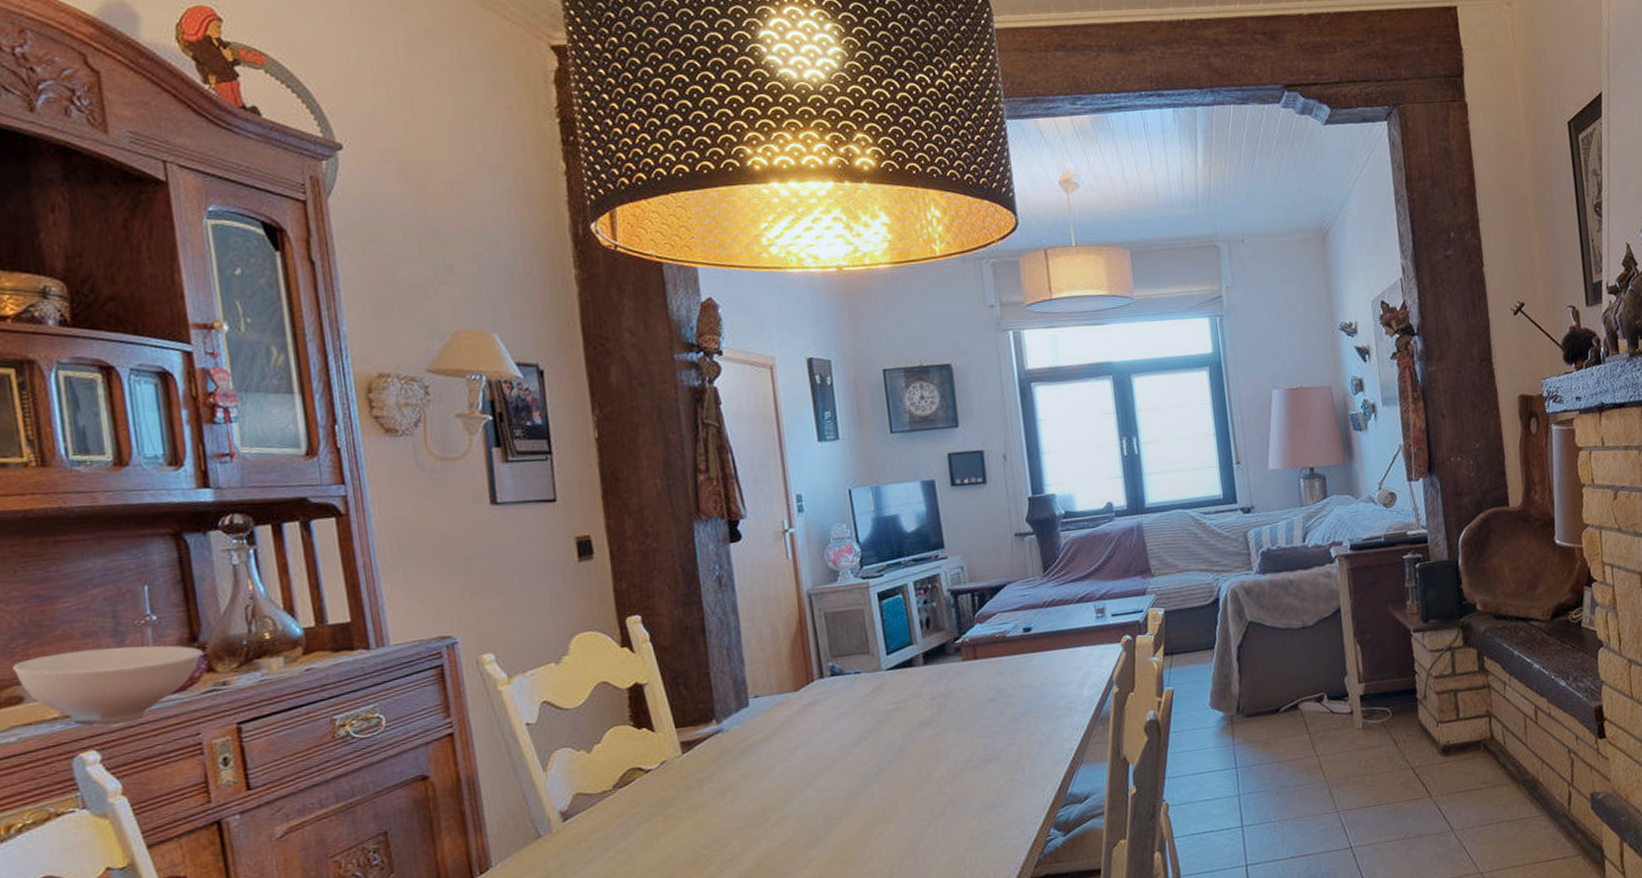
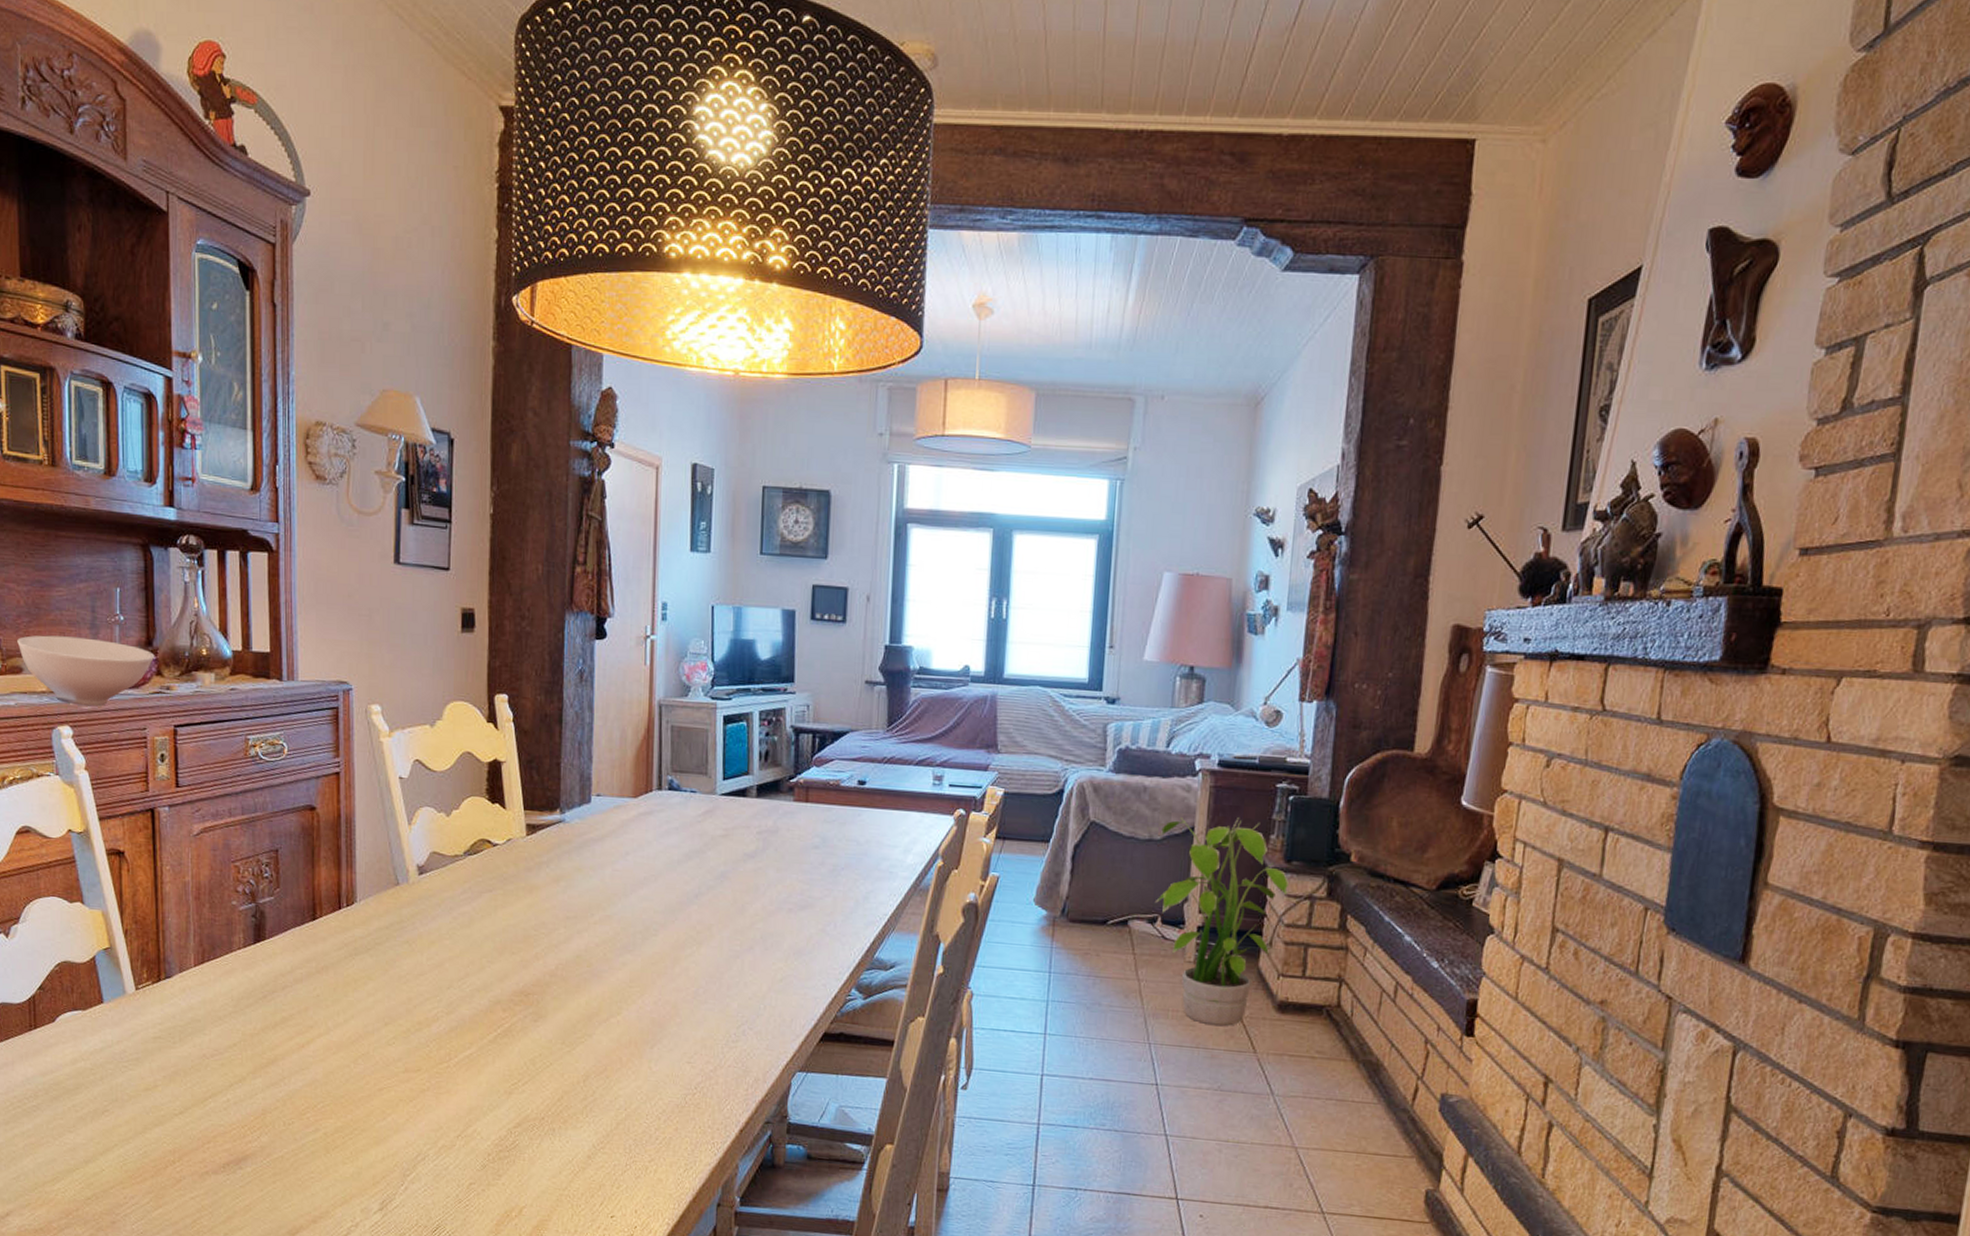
potted plant: none [1312,592,1431,782] -> present [1154,817,1289,1026]

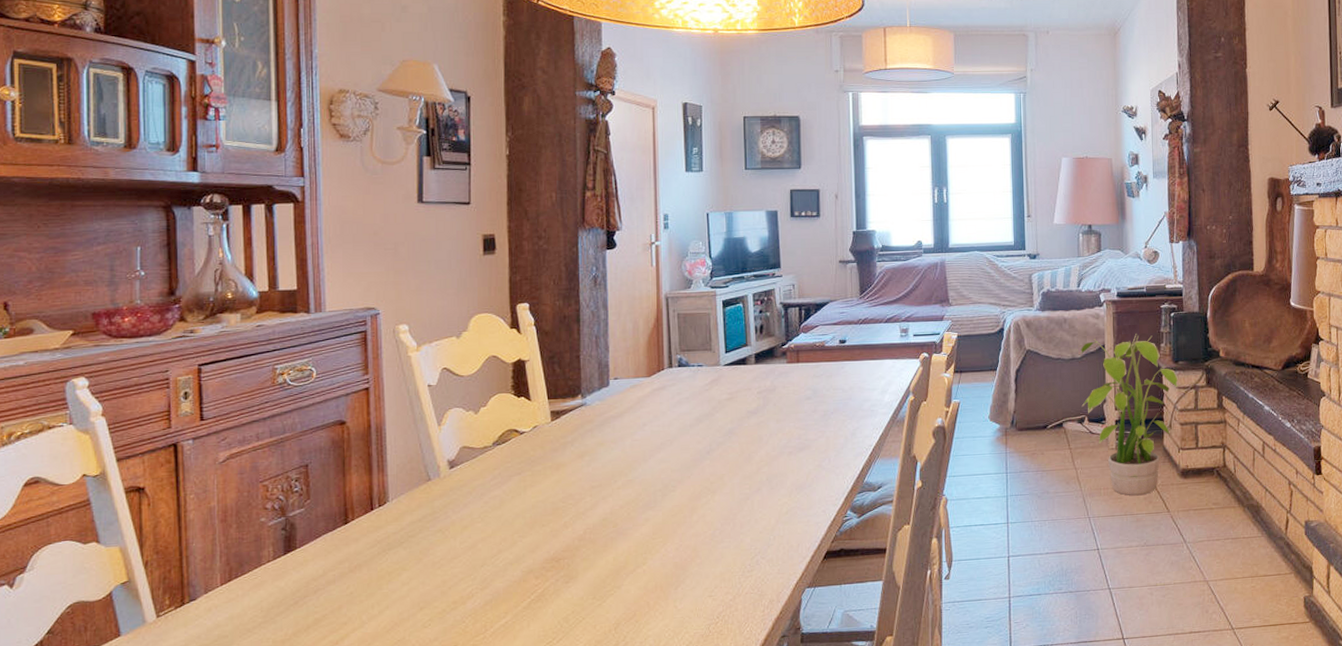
bowl: present [17,635,155,706] -> none [28,294,178,357]

